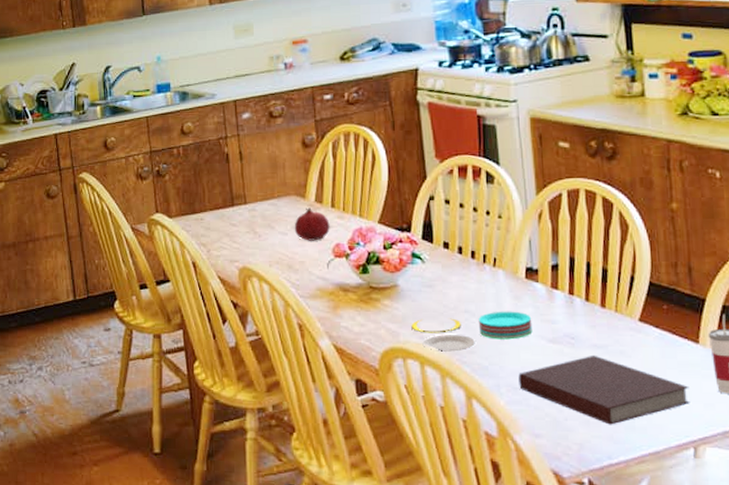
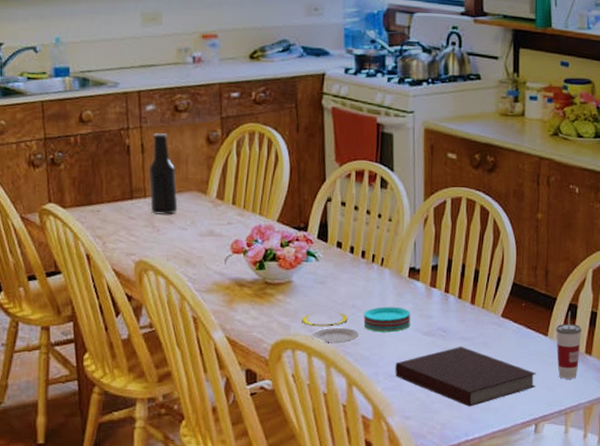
beer bottle: none [247,140,278,220] -> present [148,133,178,215]
fruit: present [294,208,330,241] -> none [194,204,230,237]

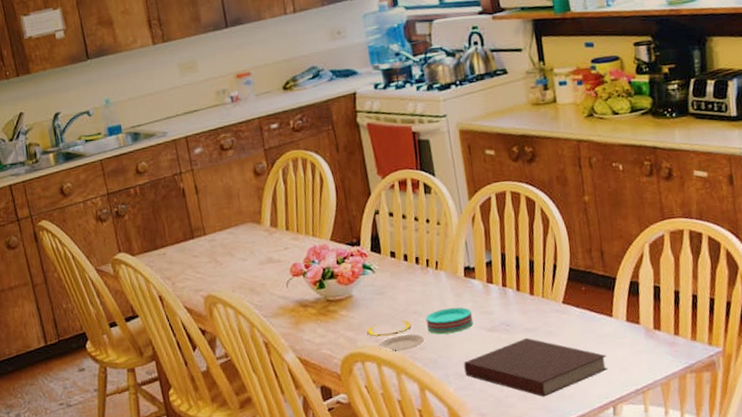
beer bottle: present [148,133,178,215] -> none [204,172,236,250]
cup: present [555,310,582,379] -> none [619,288,649,358]

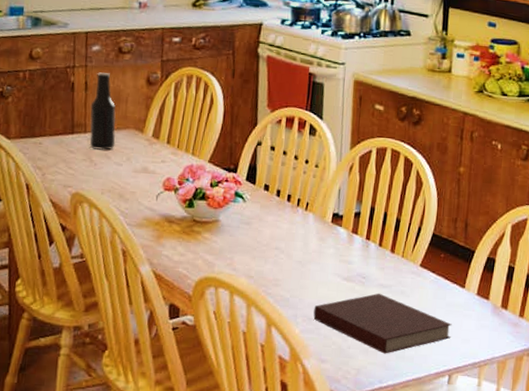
beer bottle: none [204,172,236,250] -> present [89,72,116,150]
plate: present [367,307,474,352] -> none [226,250,332,284]

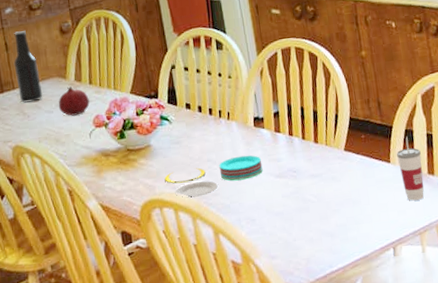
fruit: none [129,142,164,174] -> present [58,86,90,116]
plate: none [226,250,332,284] -> present [164,155,263,198]
notebook: present [313,293,452,354] -> none [254,183,388,240]
cup: none [472,264,499,332] -> present [396,136,425,201]

